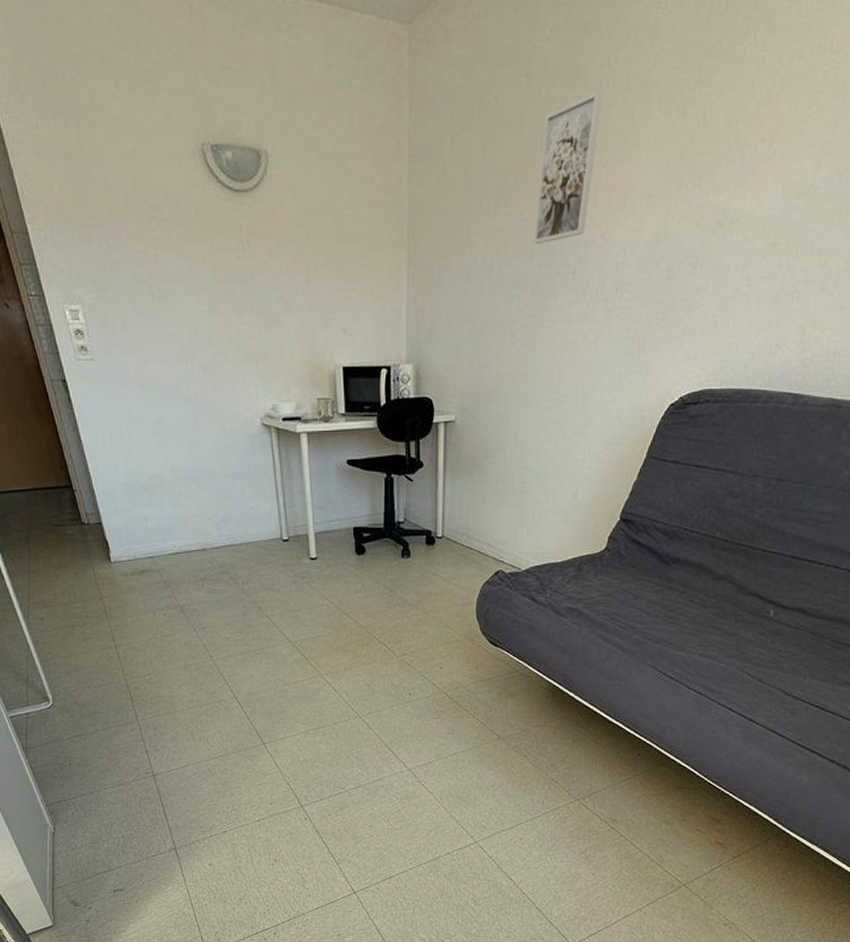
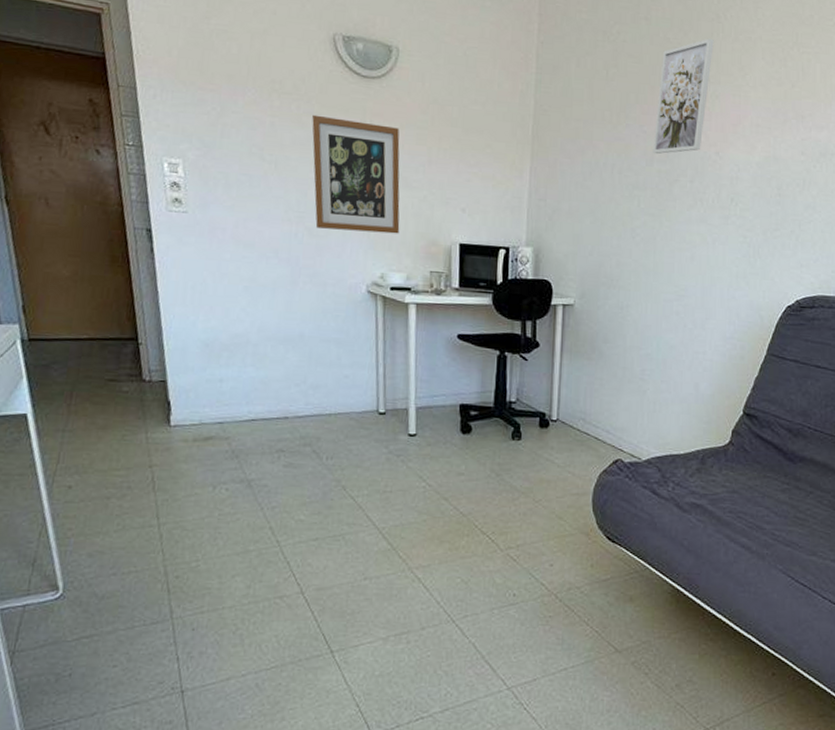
wall art: none [192,241,286,364] -> present [312,114,400,234]

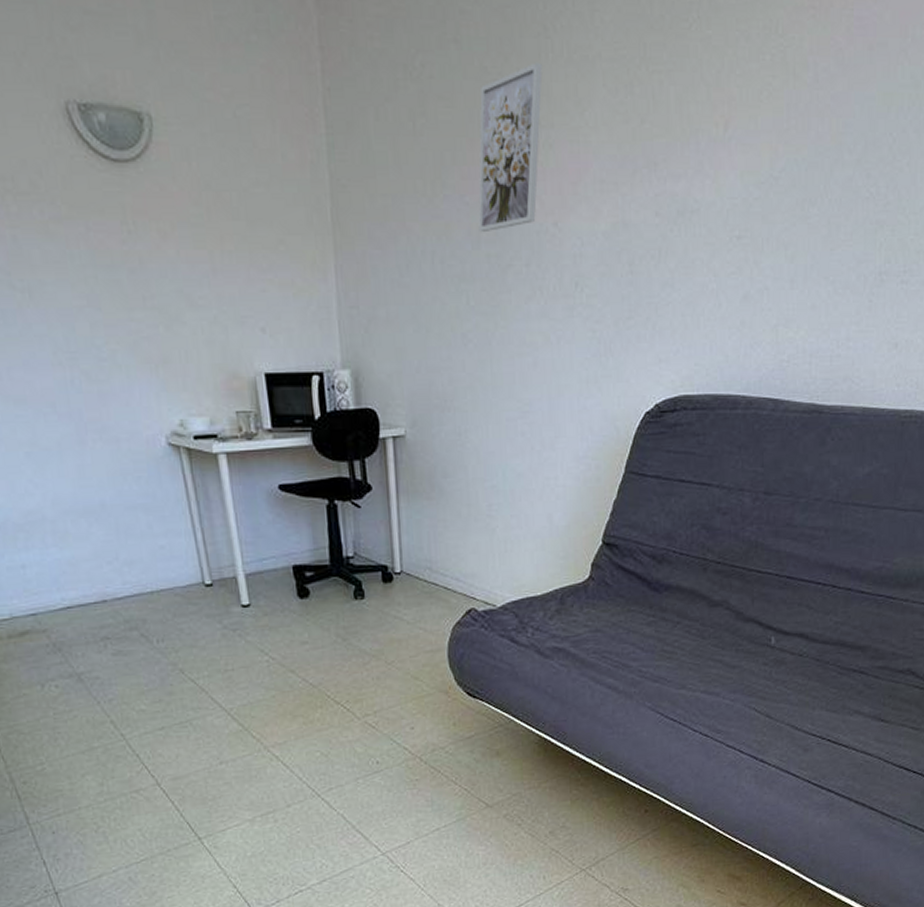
wall art: present [312,114,400,234] -> none [61,220,193,370]

